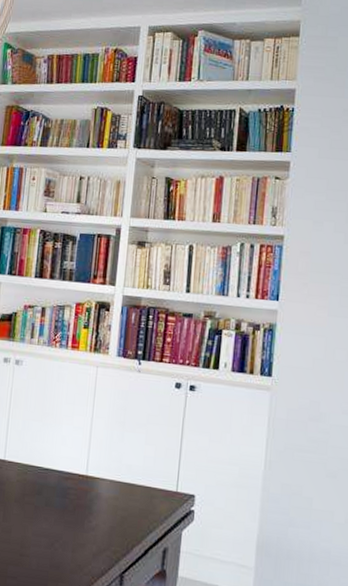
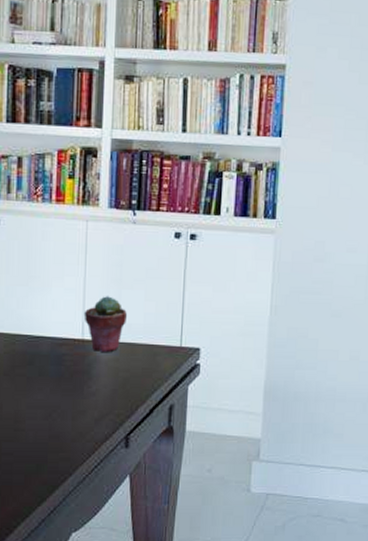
potted succulent: none [89,437,128,491] -> present [83,296,127,353]

